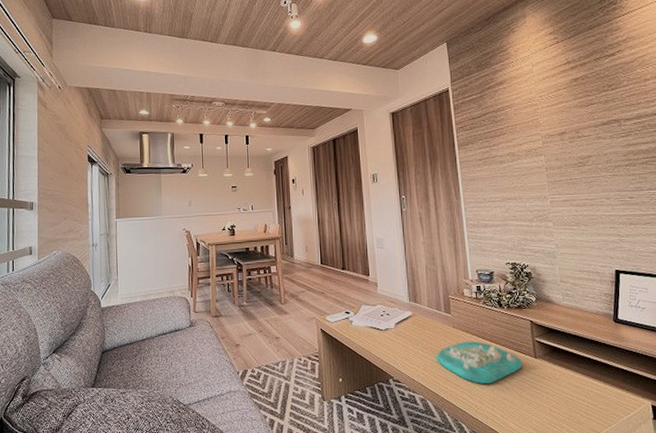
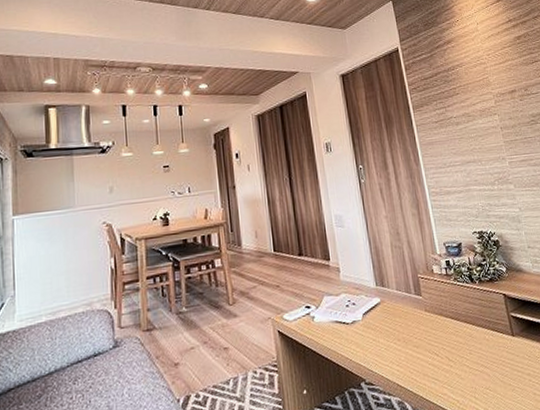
decorative tray: present [436,341,523,384] -> none [410,324,501,374]

